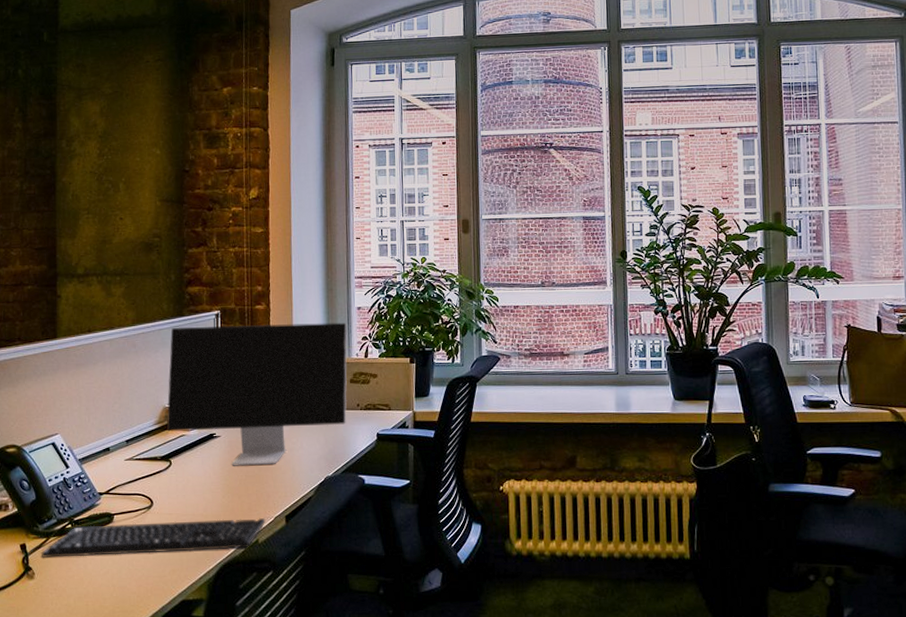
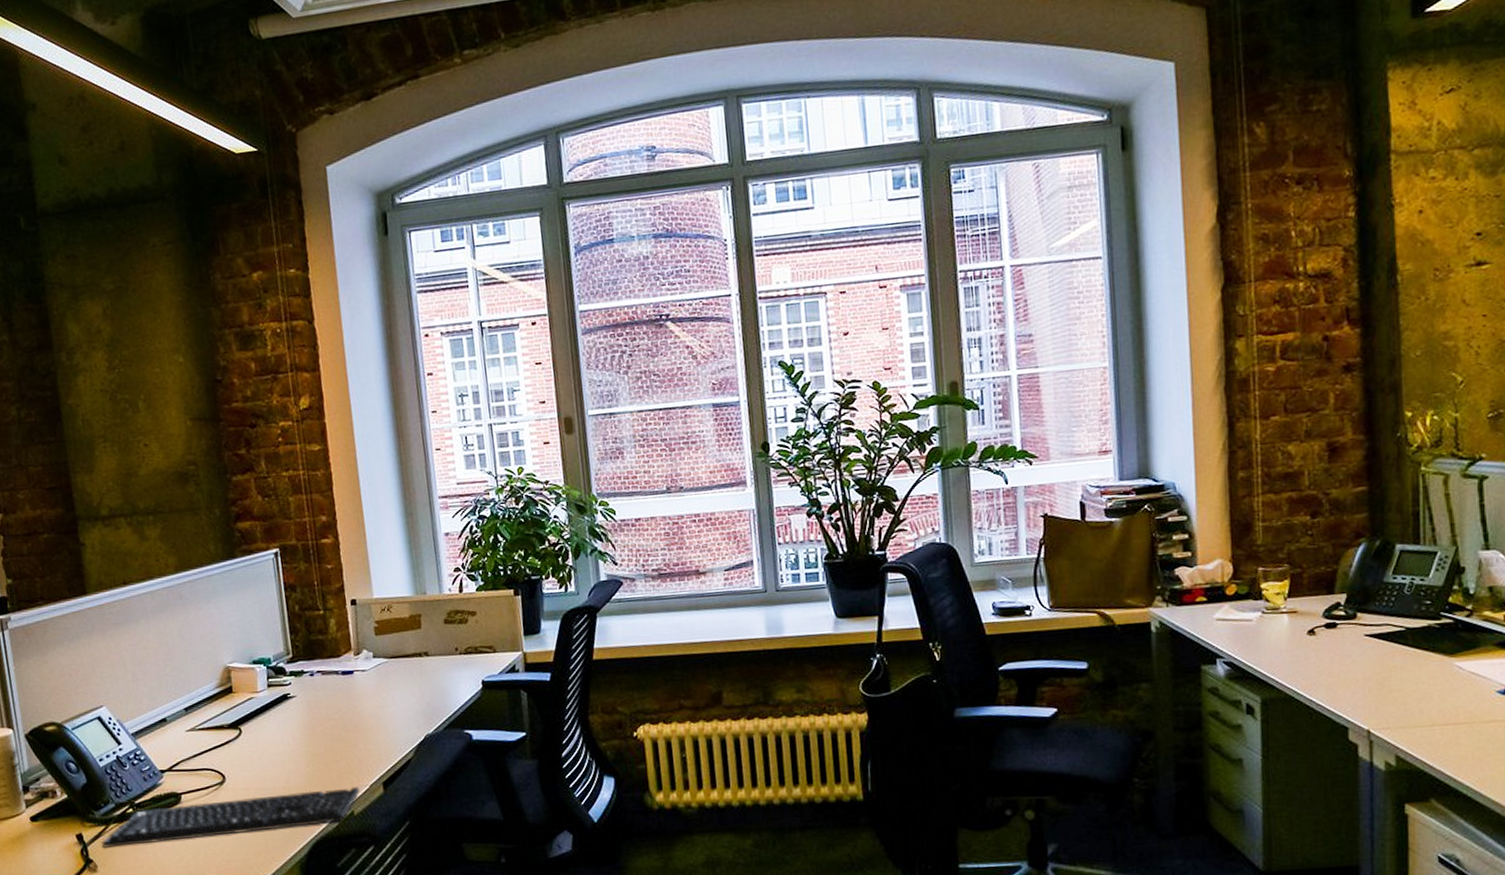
computer monitor: present [166,322,348,466] -> none [222,552,444,730]

